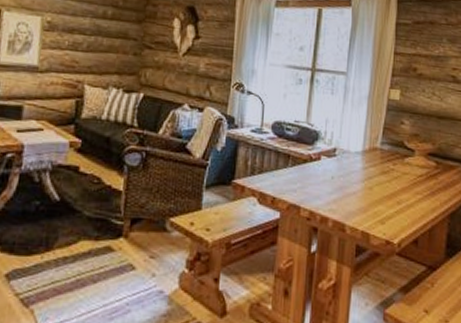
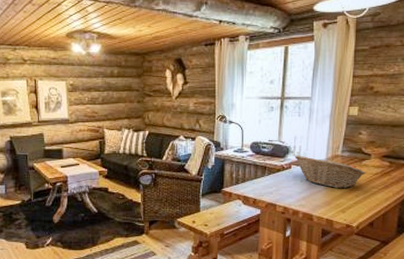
fruit basket: none [326,143,408,191] -> present [295,155,365,188]

